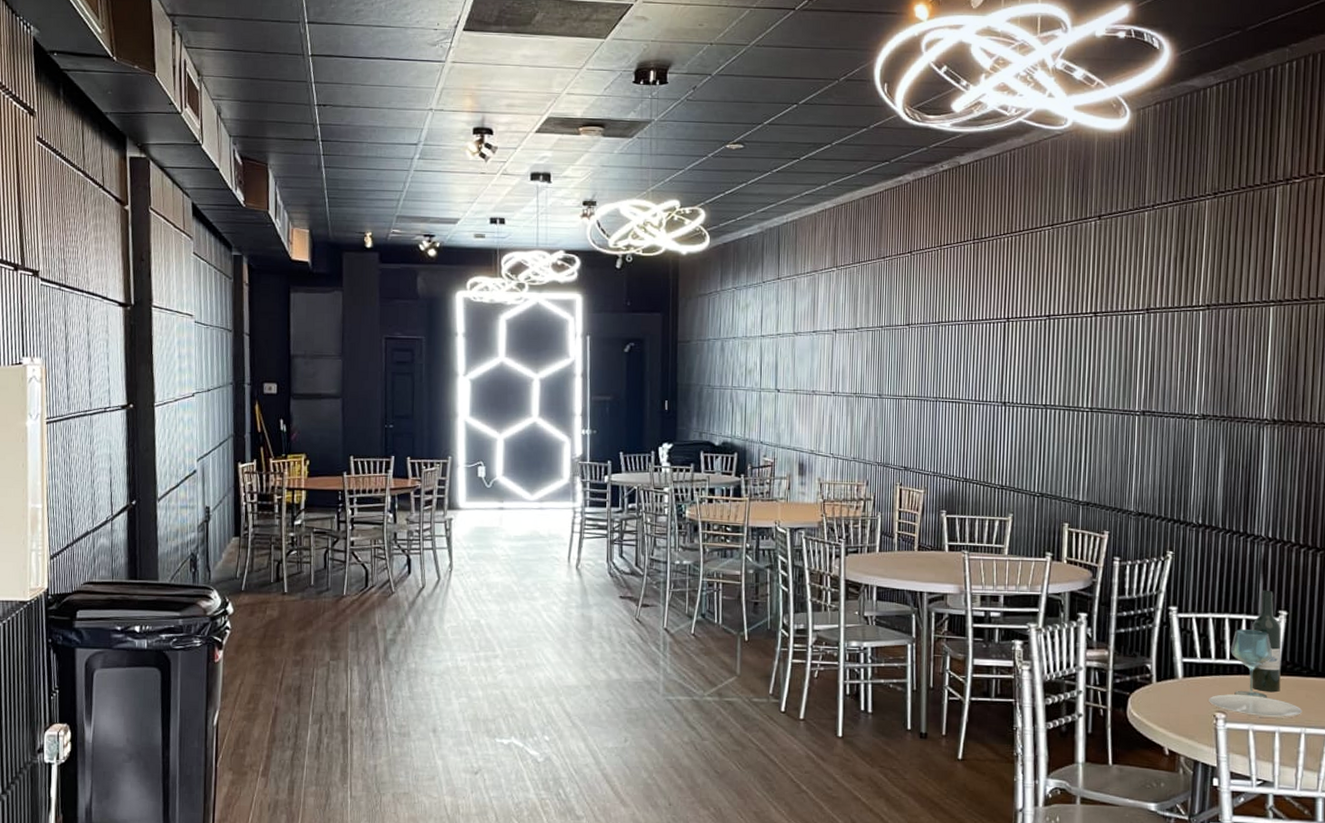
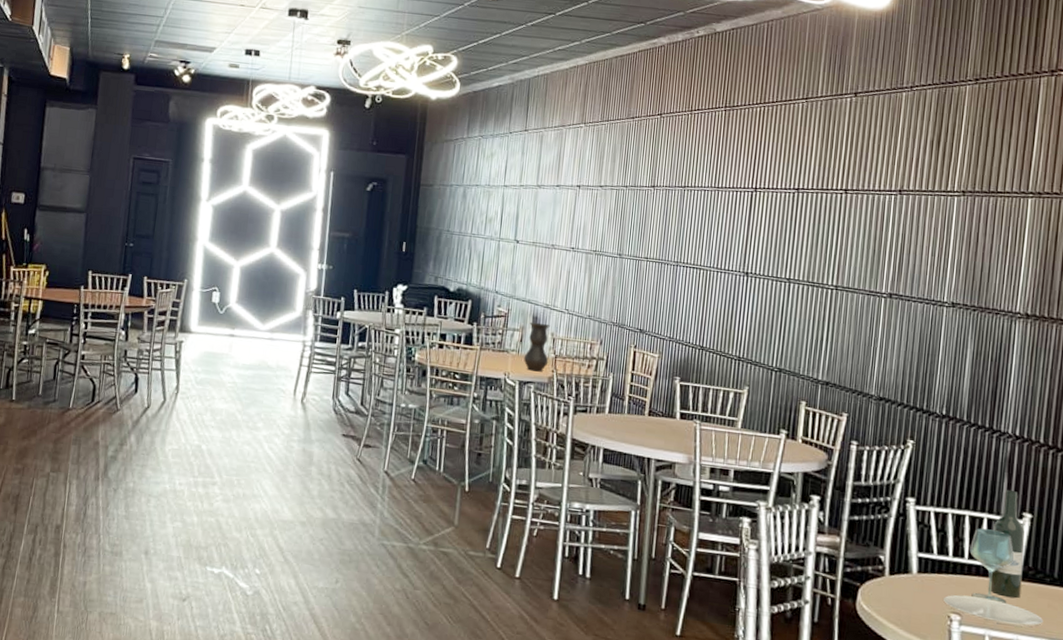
vase: none [792,469,817,518] -> present [523,322,550,372]

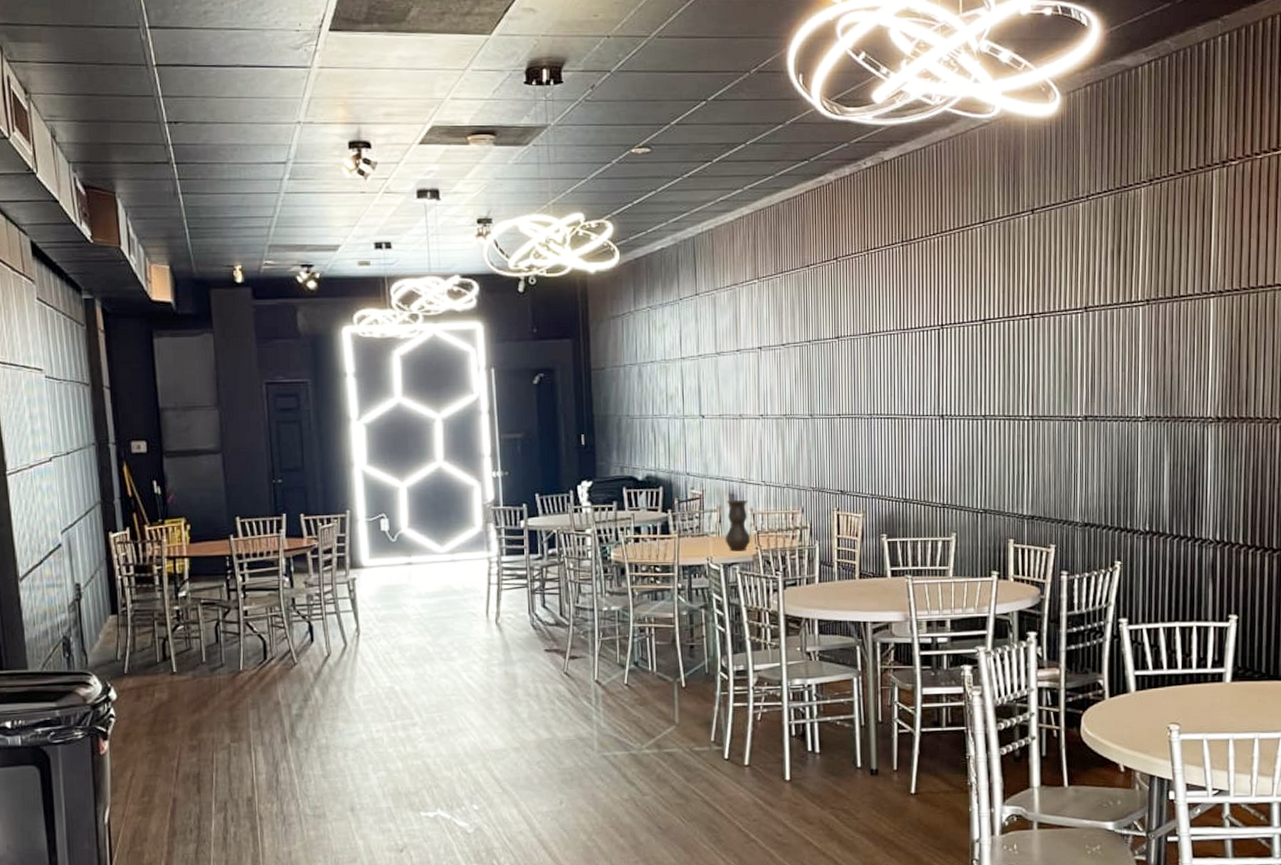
plate: present [944,594,1044,627] -> none [1162,704,1256,726]
wine glass: present [970,528,1015,604] -> none [1182,636,1225,706]
wine bottle: present [990,490,1025,599] -> none [1203,595,1233,700]

